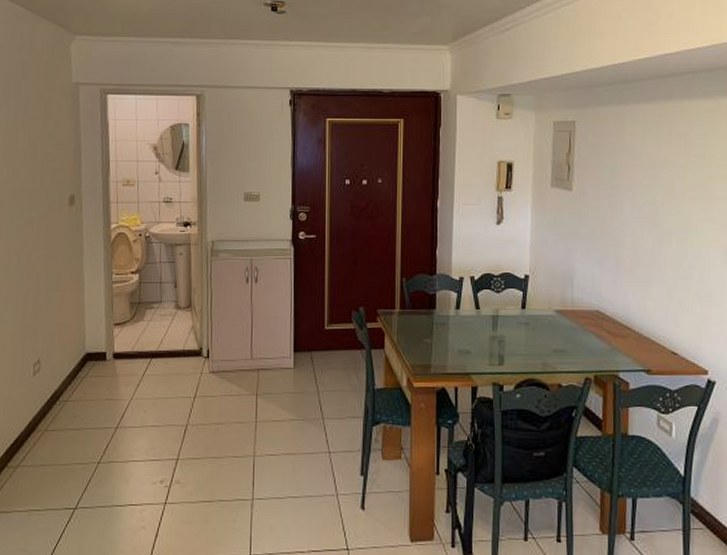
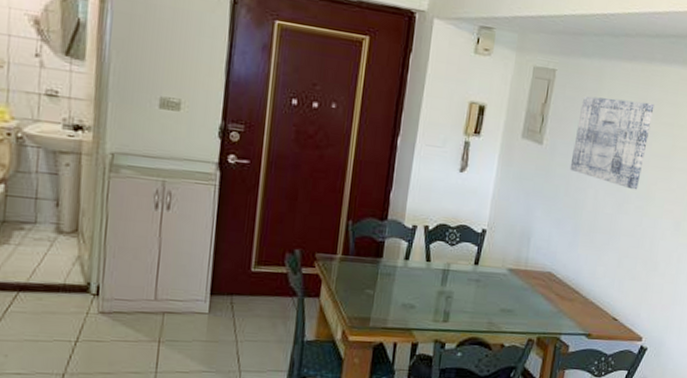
wall art: none [603,138,681,223] -> present [570,95,655,190]

